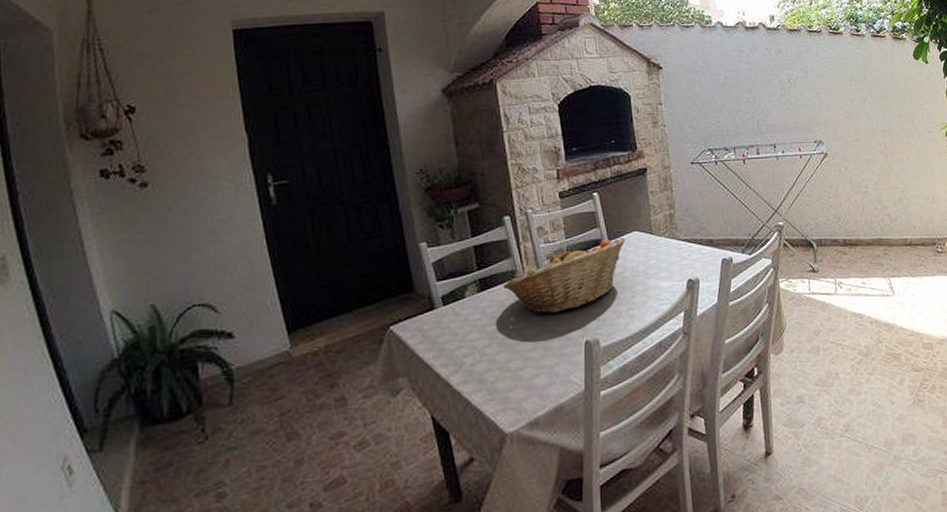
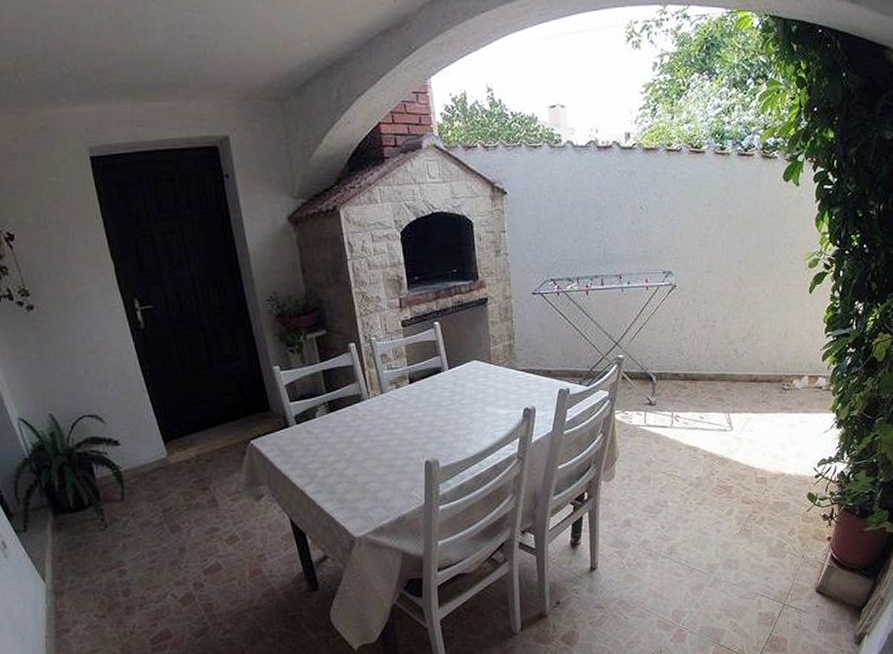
fruit basket: present [503,237,626,314] -> none [350,365,466,435]

